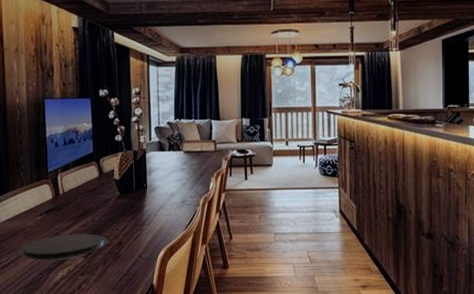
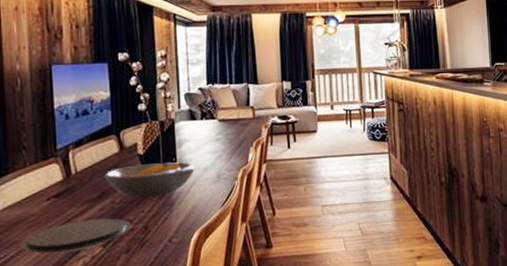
fruit bowl: none [86,188,163,217] -> present [104,162,196,197]

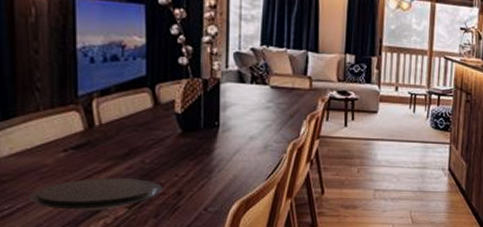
fruit bowl: present [104,162,196,197] -> none [134,124,241,160]

